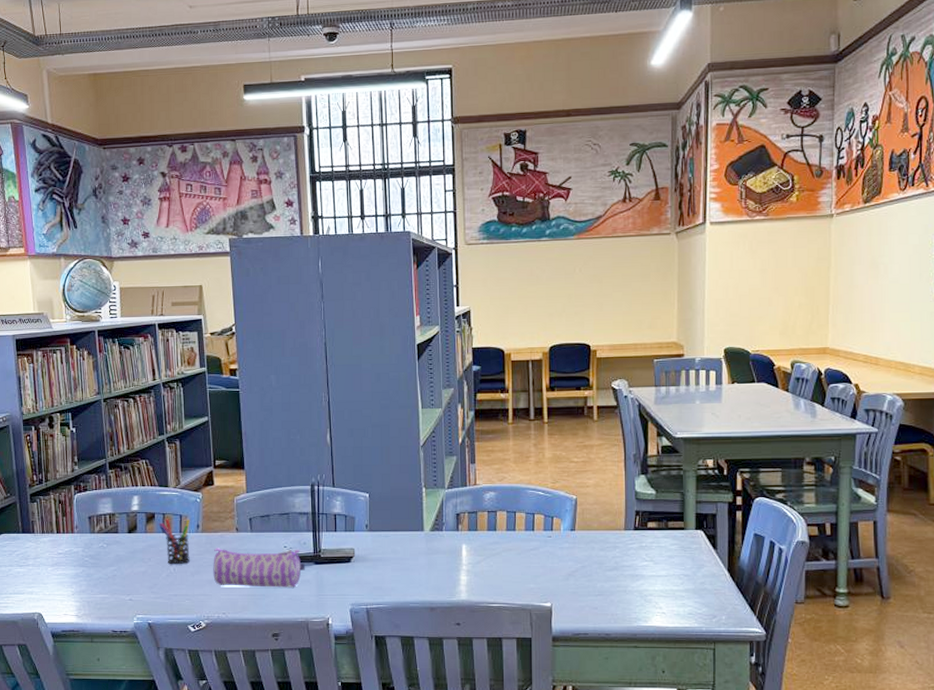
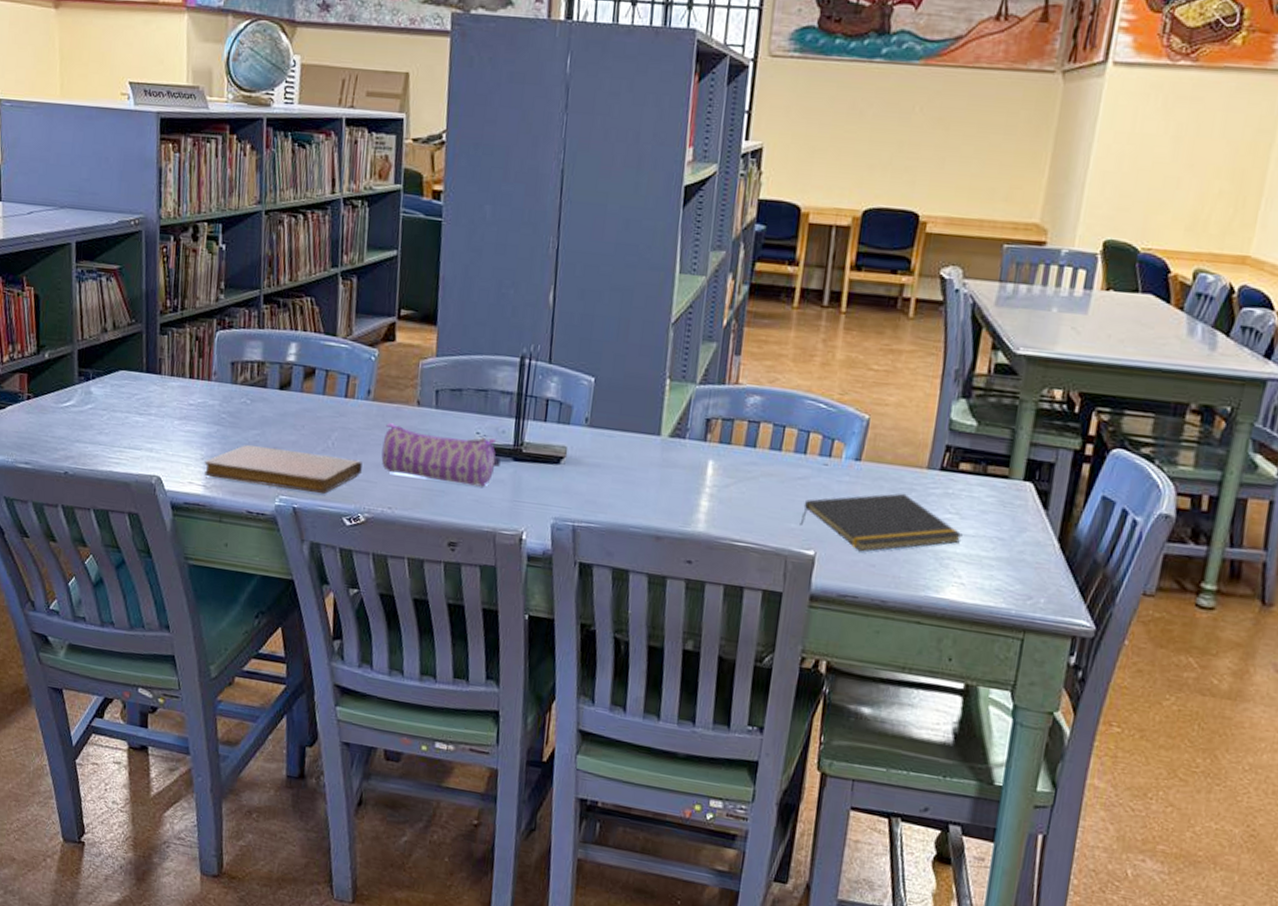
notebook: none [75,578,199,610] -> present [204,444,362,494]
pen holder: present [158,519,190,565] -> none [319,377,359,439]
notepad: none [537,550,658,599] -> present [799,493,963,552]

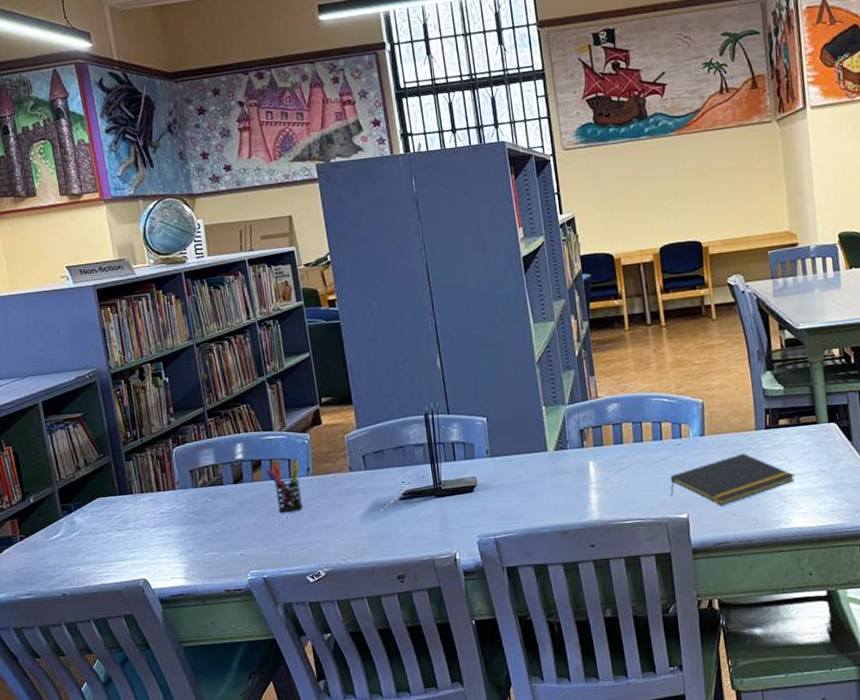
notebook: present [204,444,362,494] -> none [182,526,315,569]
pen holder: none [319,377,359,439] -> present [265,462,303,513]
pencil case: present [381,423,501,487] -> none [327,484,426,531]

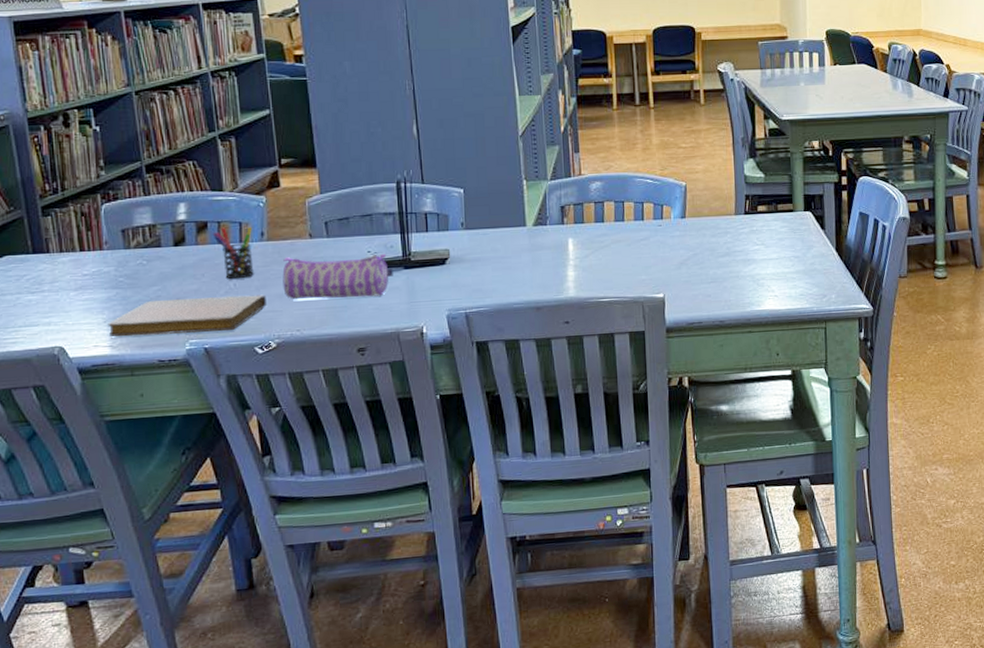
notebook: none [182,526,315,569] -> present [107,294,266,337]
pencil case: none [327,484,426,531] -> present [282,254,393,300]
notepad: present [670,453,795,506] -> none [648,236,769,287]

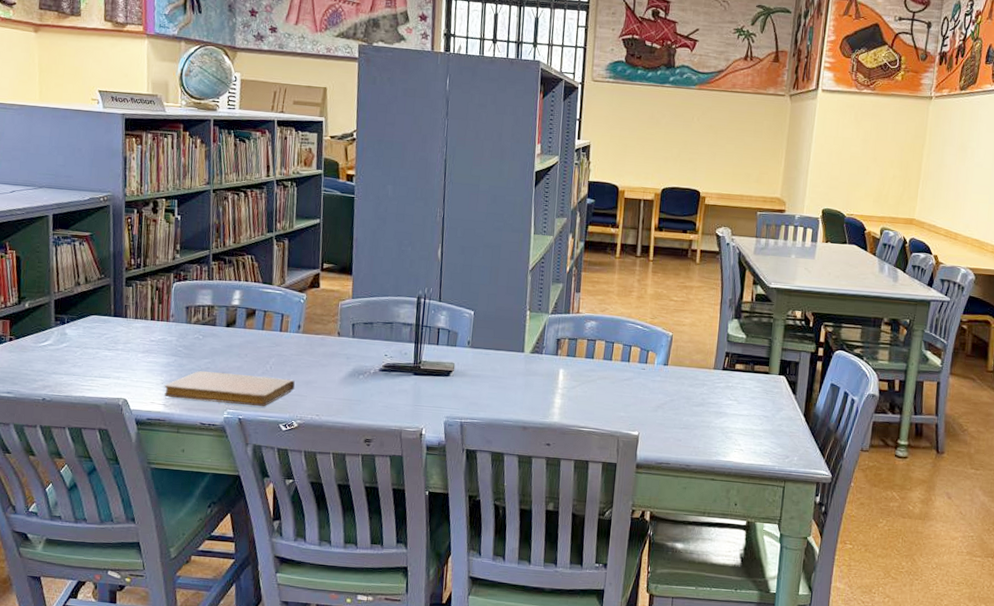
pen holder: present [212,226,254,280] -> none [258,316,291,363]
pencil case: present [282,254,393,300] -> none [310,350,404,396]

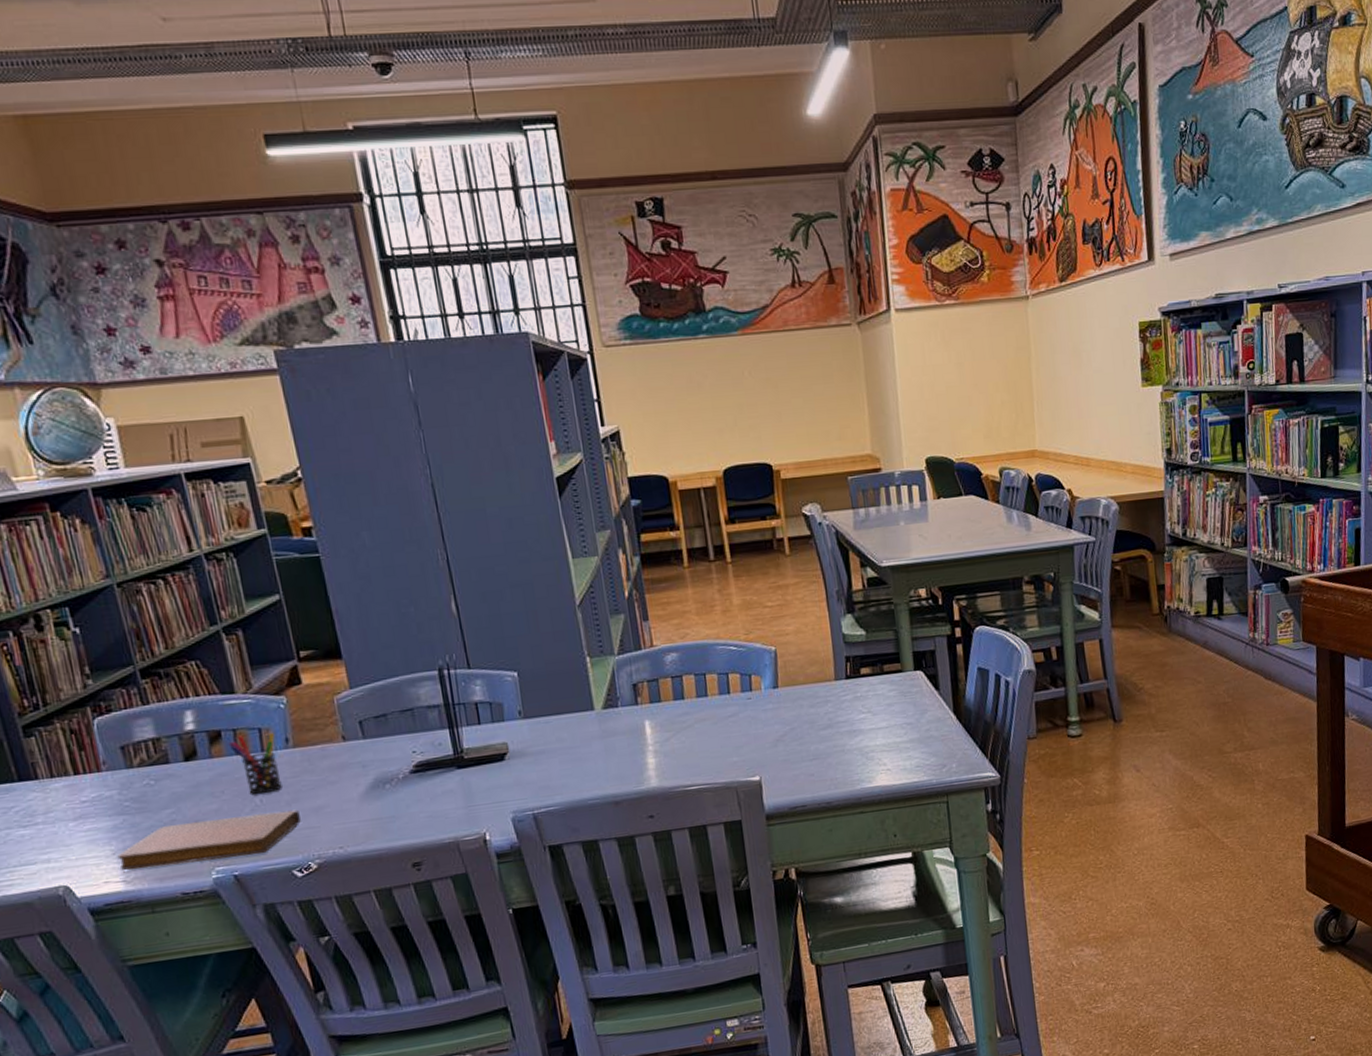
pen holder: none [258,316,291,363] -> present [228,732,282,795]

